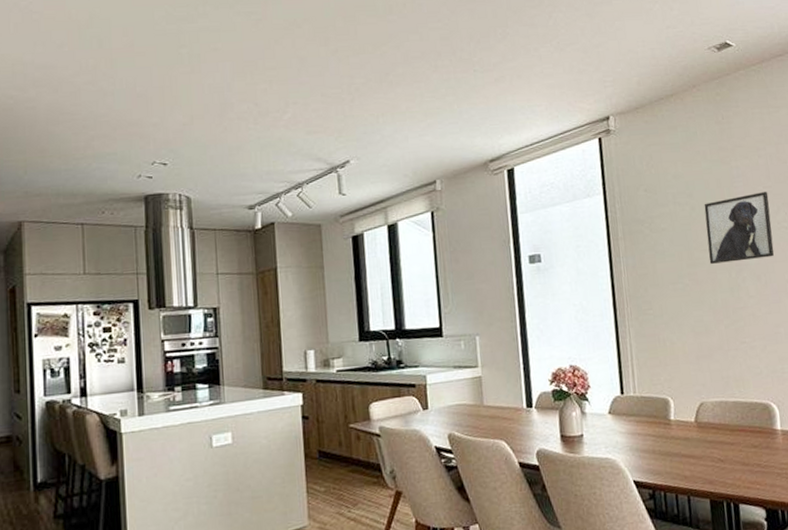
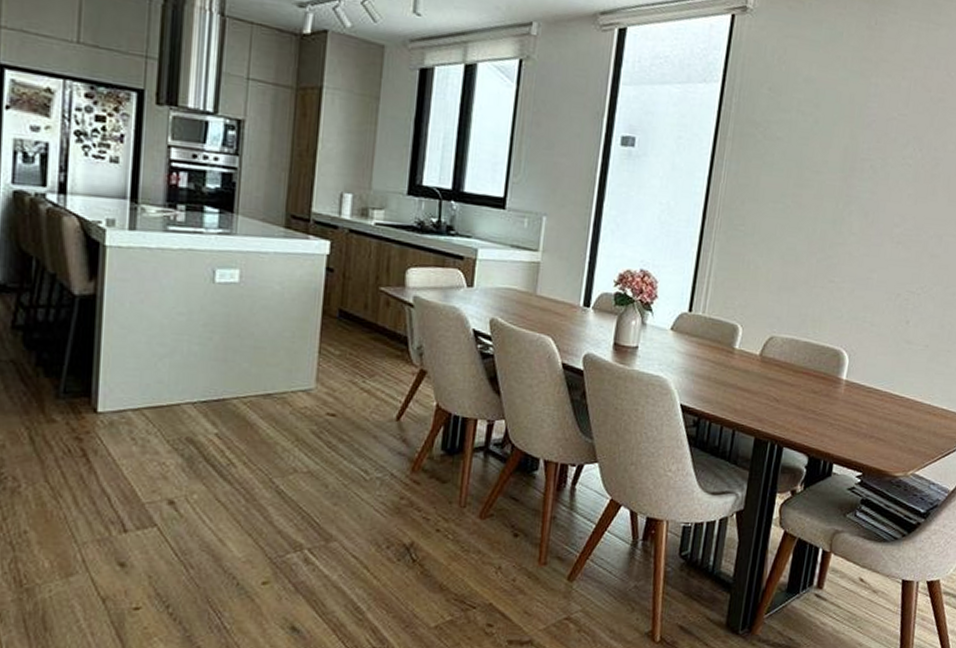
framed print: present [704,191,774,264] -> none [818,118,902,195]

